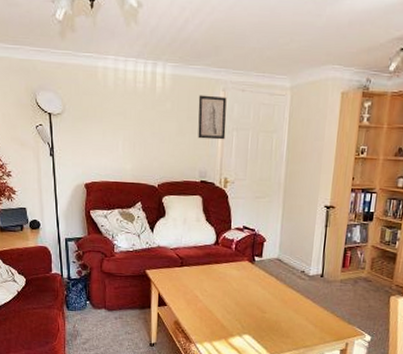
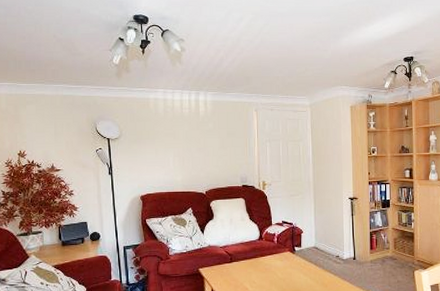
wall art: present [198,95,227,140] -> none [235,115,261,151]

